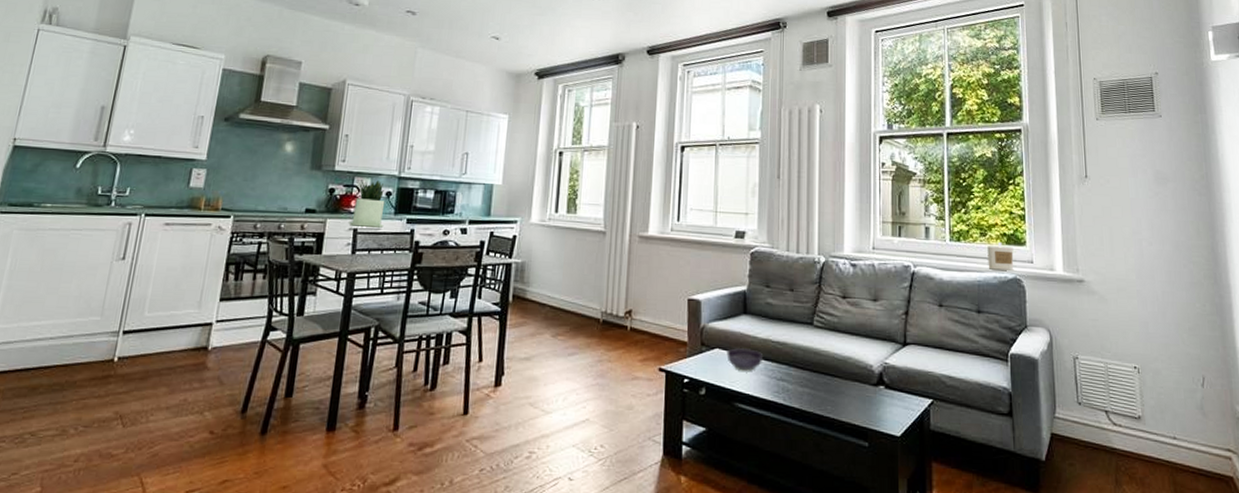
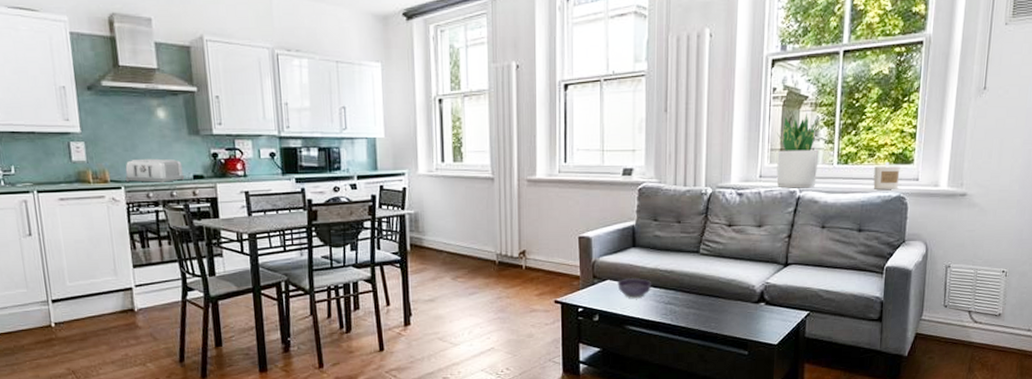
toaster: none [236,189,298,215] -> present [125,158,185,184]
planter: present [349,180,385,229] -> none [239,142,274,190]
planter: none [887,188,930,264] -> present [776,113,819,188]

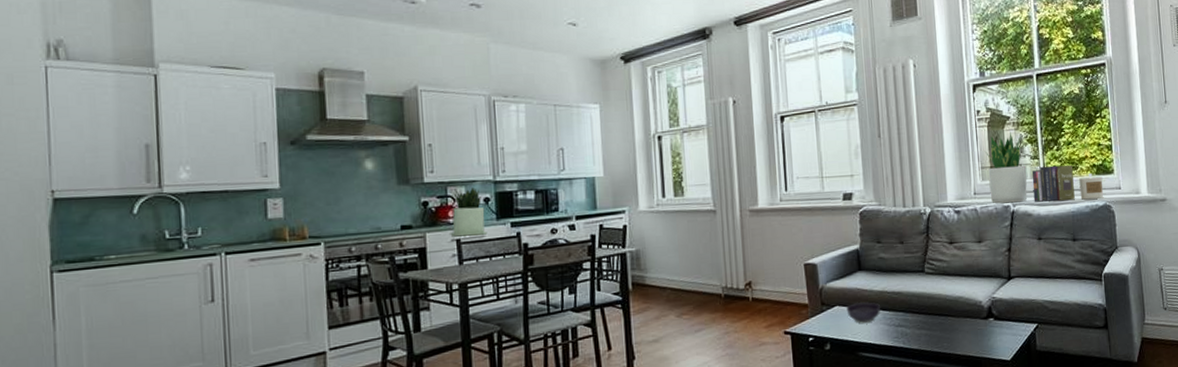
toaster: present [125,158,185,184] -> none [325,210,392,237]
planter: none [239,142,274,190] -> present [450,187,488,237]
books: none [822,151,869,190] -> present [1031,164,1075,202]

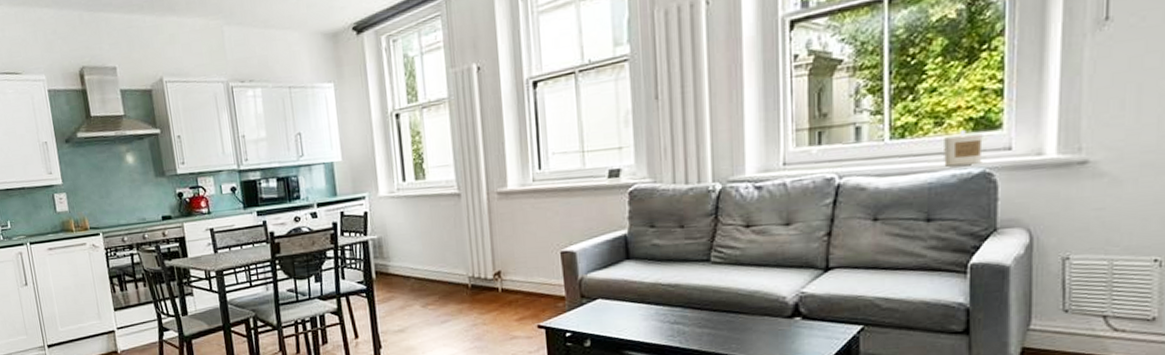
planter: present [450,187,488,237] -> none [203,177,237,227]
bowl: present [846,302,881,323] -> none [610,295,653,319]
planter: present [984,132,1027,204] -> none [801,80,862,176]
books: present [1031,164,1075,202] -> none [870,119,935,172]

